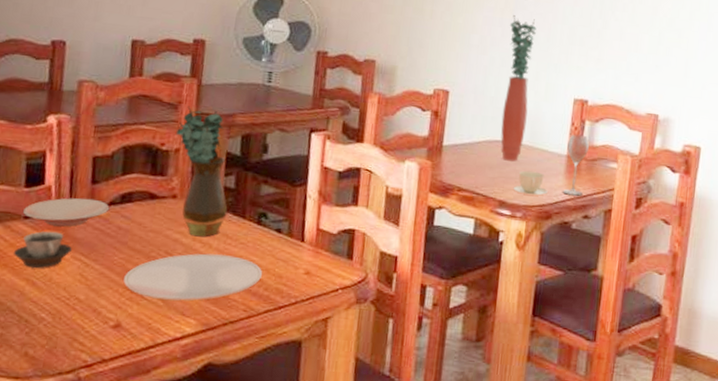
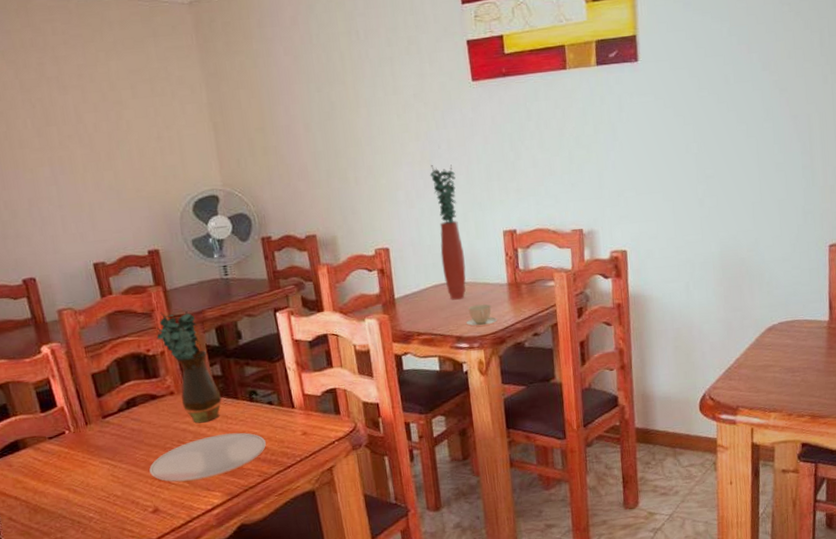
cup: present [13,231,72,268] -> none [49,444,98,478]
saucer: present [22,198,110,227] -> none [45,410,120,440]
wineglass: present [563,134,589,196] -> none [505,262,529,319]

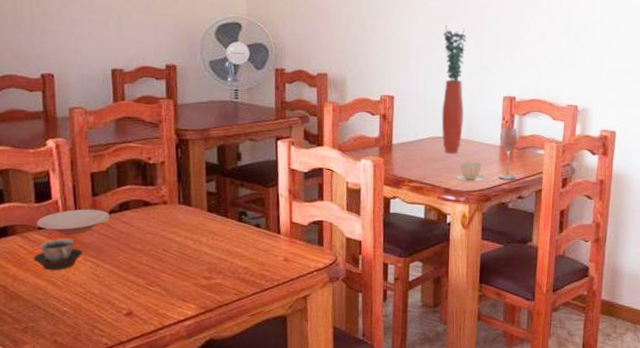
saucer: none [45,410,120,440] -> present [36,209,111,234]
cup: none [49,444,98,478] -> present [32,238,83,270]
plate: present [149,432,267,482] -> none [130,249,248,290]
vase: present [156,311,222,423] -> none [159,124,212,235]
wineglass: none [505,262,529,319] -> present [499,127,519,180]

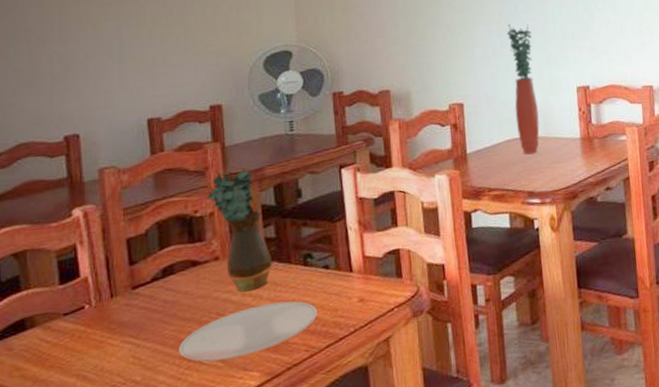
cup: present [32,238,83,270] -> none [57,320,120,363]
saucer: present [36,209,111,234] -> none [61,279,152,316]
plate: none [130,249,248,290] -> present [179,301,318,362]
vase: none [159,124,212,235] -> present [207,169,272,292]
teacup: present [455,161,486,182] -> none [538,158,570,182]
wineglass: present [499,127,519,180] -> none [578,117,601,173]

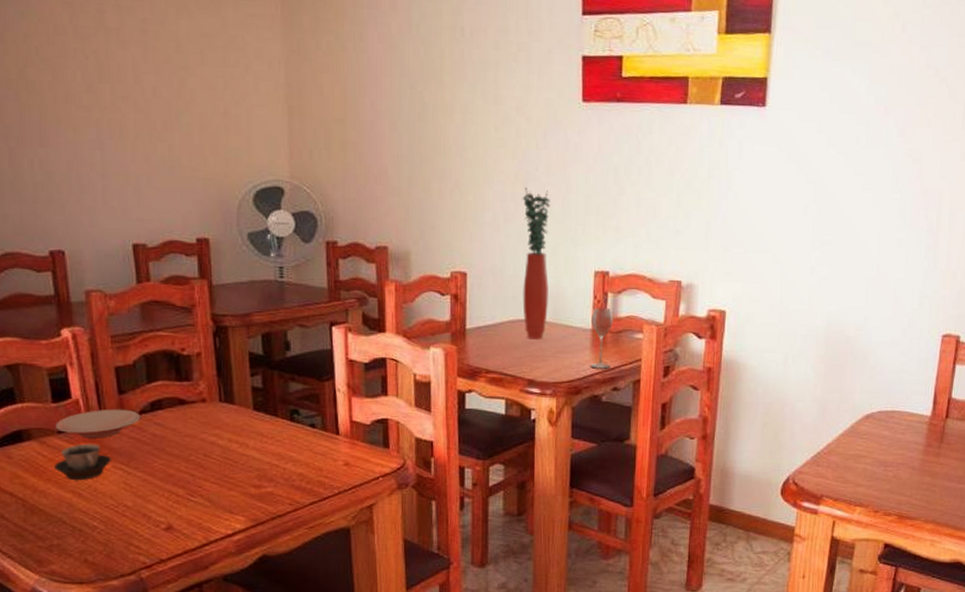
cup: none [57,320,120,363] -> present [53,443,111,480]
saucer: none [61,279,152,316] -> present [54,409,141,438]
plate: present [179,301,318,362] -> none [168,453,303,500]
vase: present [207,169,272,292] -> none [194,308,259,438]
wineglass: none [578,117,601,173] -> present [590,307,613,369]

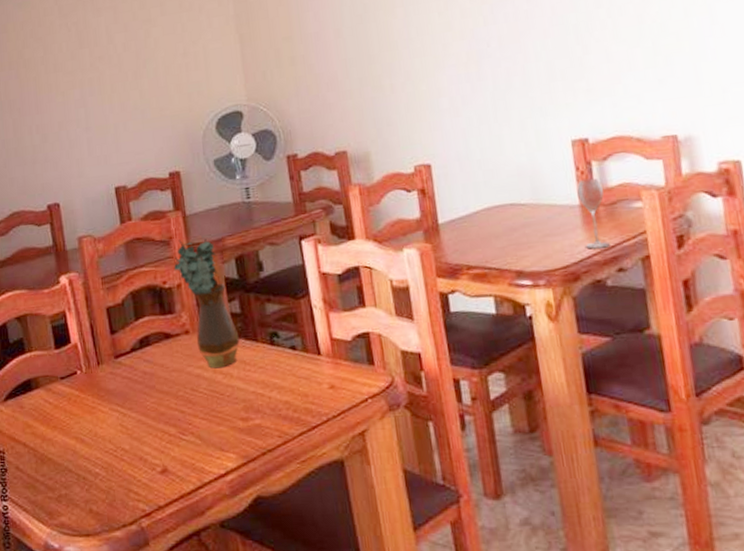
cup: present [53,443,111,480] -> none [58,386,108,425]
saucer: present [54,409,141,438] -> none [58,349,132,382]
vase: none [194,308,259,438] -> present [173,239,240,368]
vase: present [522,188,550,341] -> none [477,64,526,227]

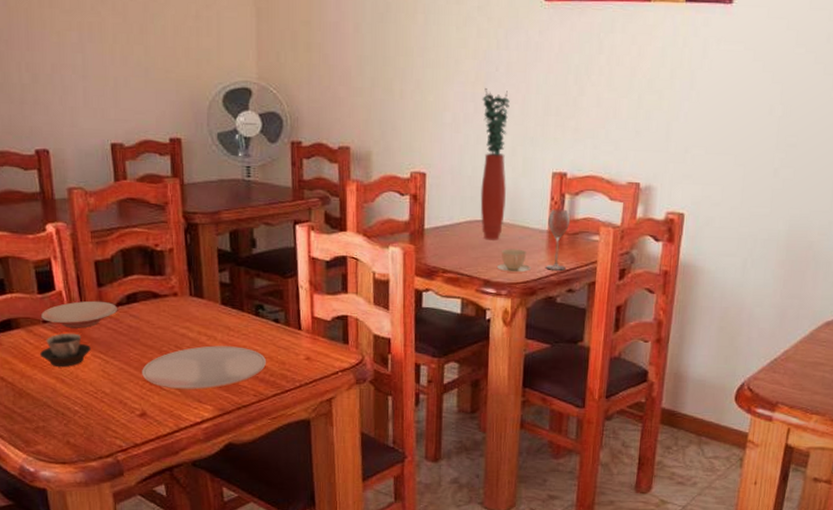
saucer: none [58,349,132,382] -> present [40,300,118,328]
cup: none [58,386,108,425] -> present [39,333,91,367]
plate: none [160,382,289,438] -> present [142,345,267,390]
vase: present [173,239,240,368] -> none [167,206,226,331]
vase: none [477,64,526,227] -> present [480,88,510,242]
teacup: none [527,230,569,259] -> present [496,248,531,273]

